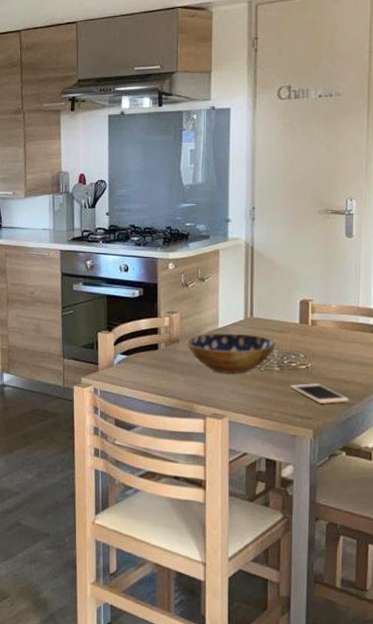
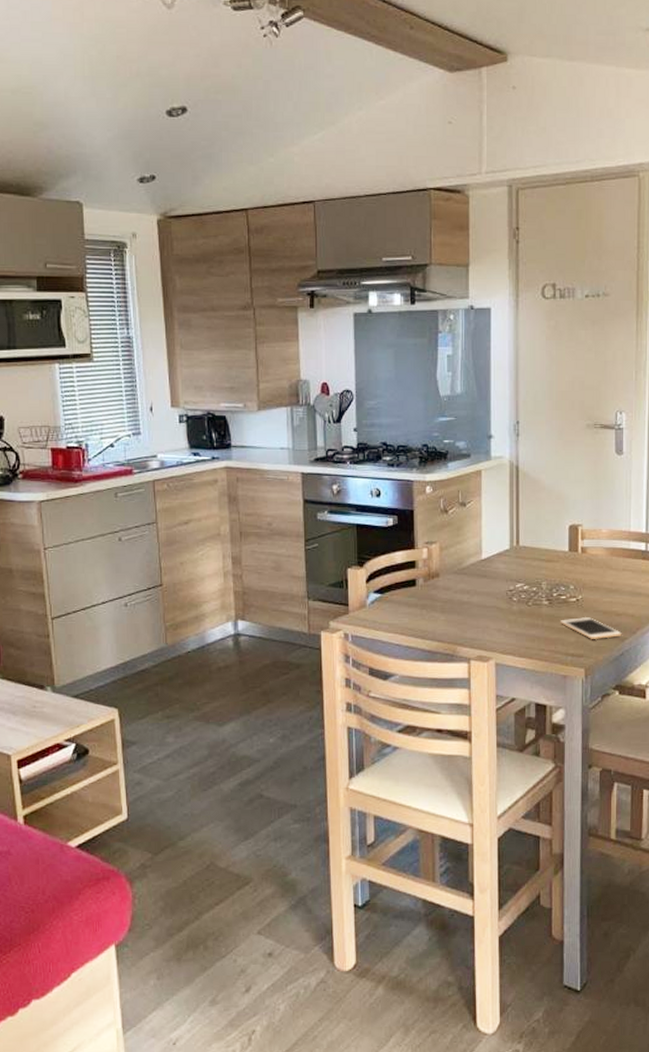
bowl: present [186,333,277,375] -> none [447,564,545,611]

